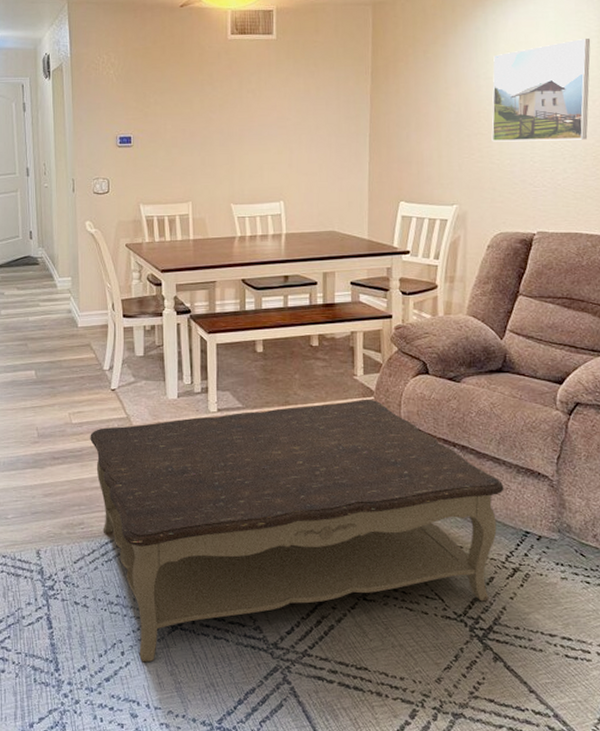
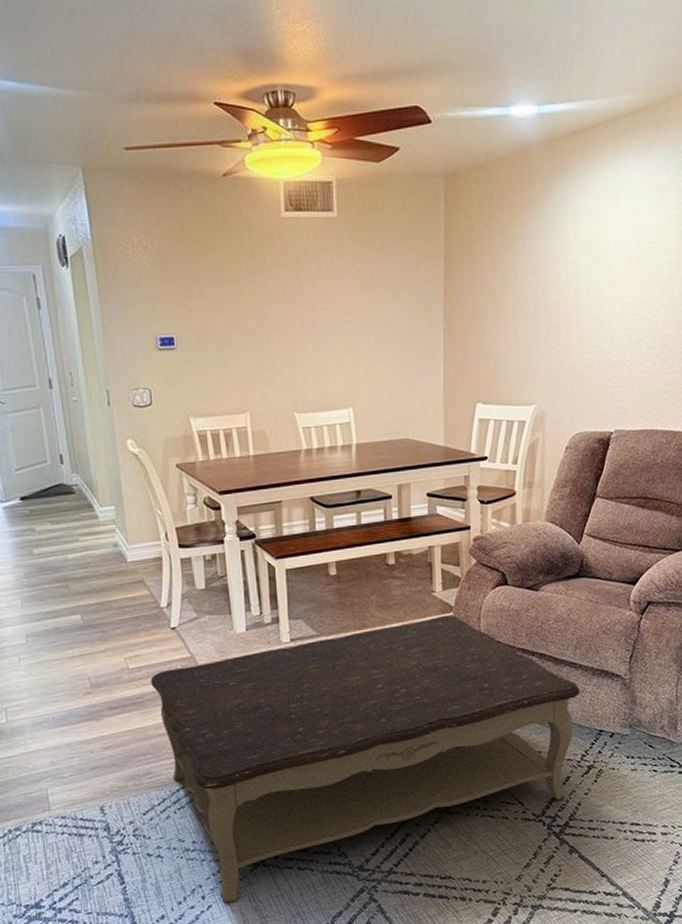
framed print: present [491,39,591,142] -> none [570,218,671,334]

